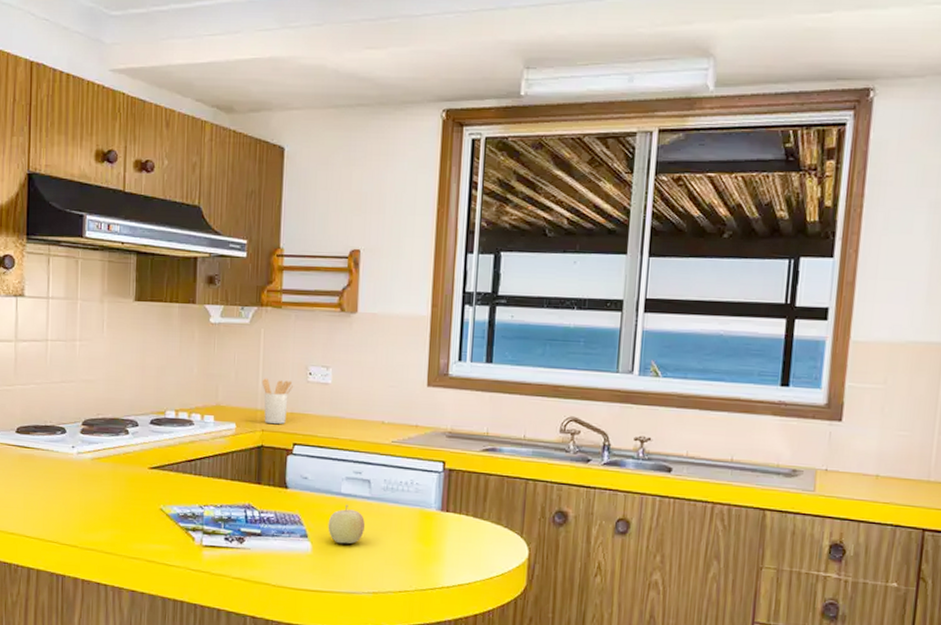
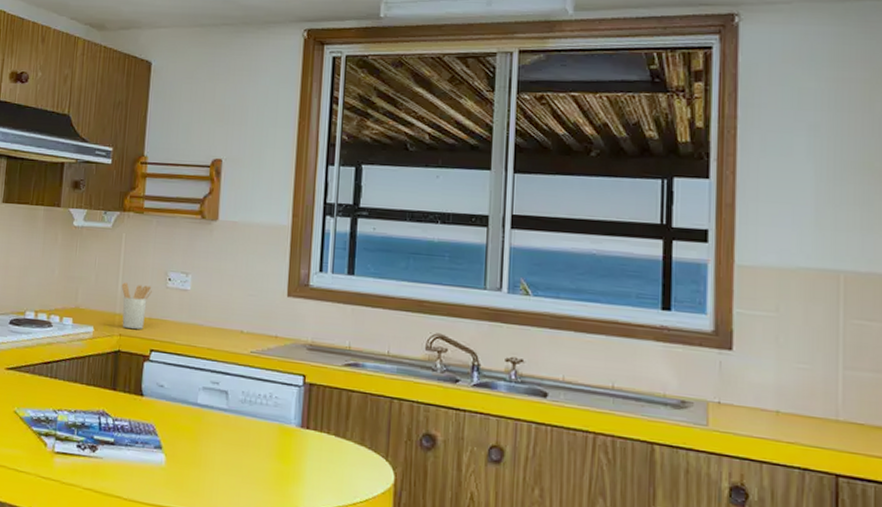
fruit: present [328,504,365,544] -> none [183,415,221,458]

